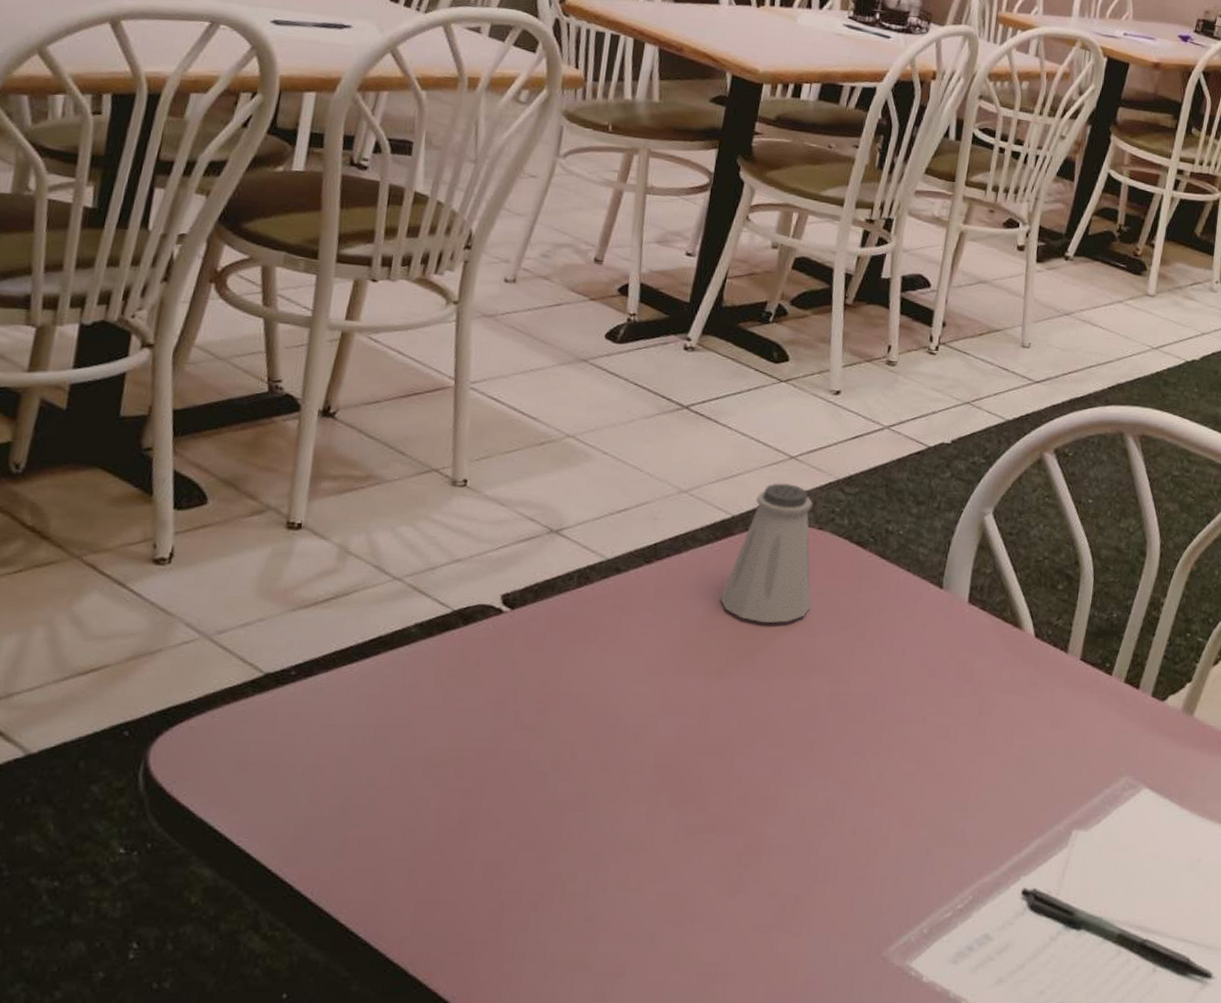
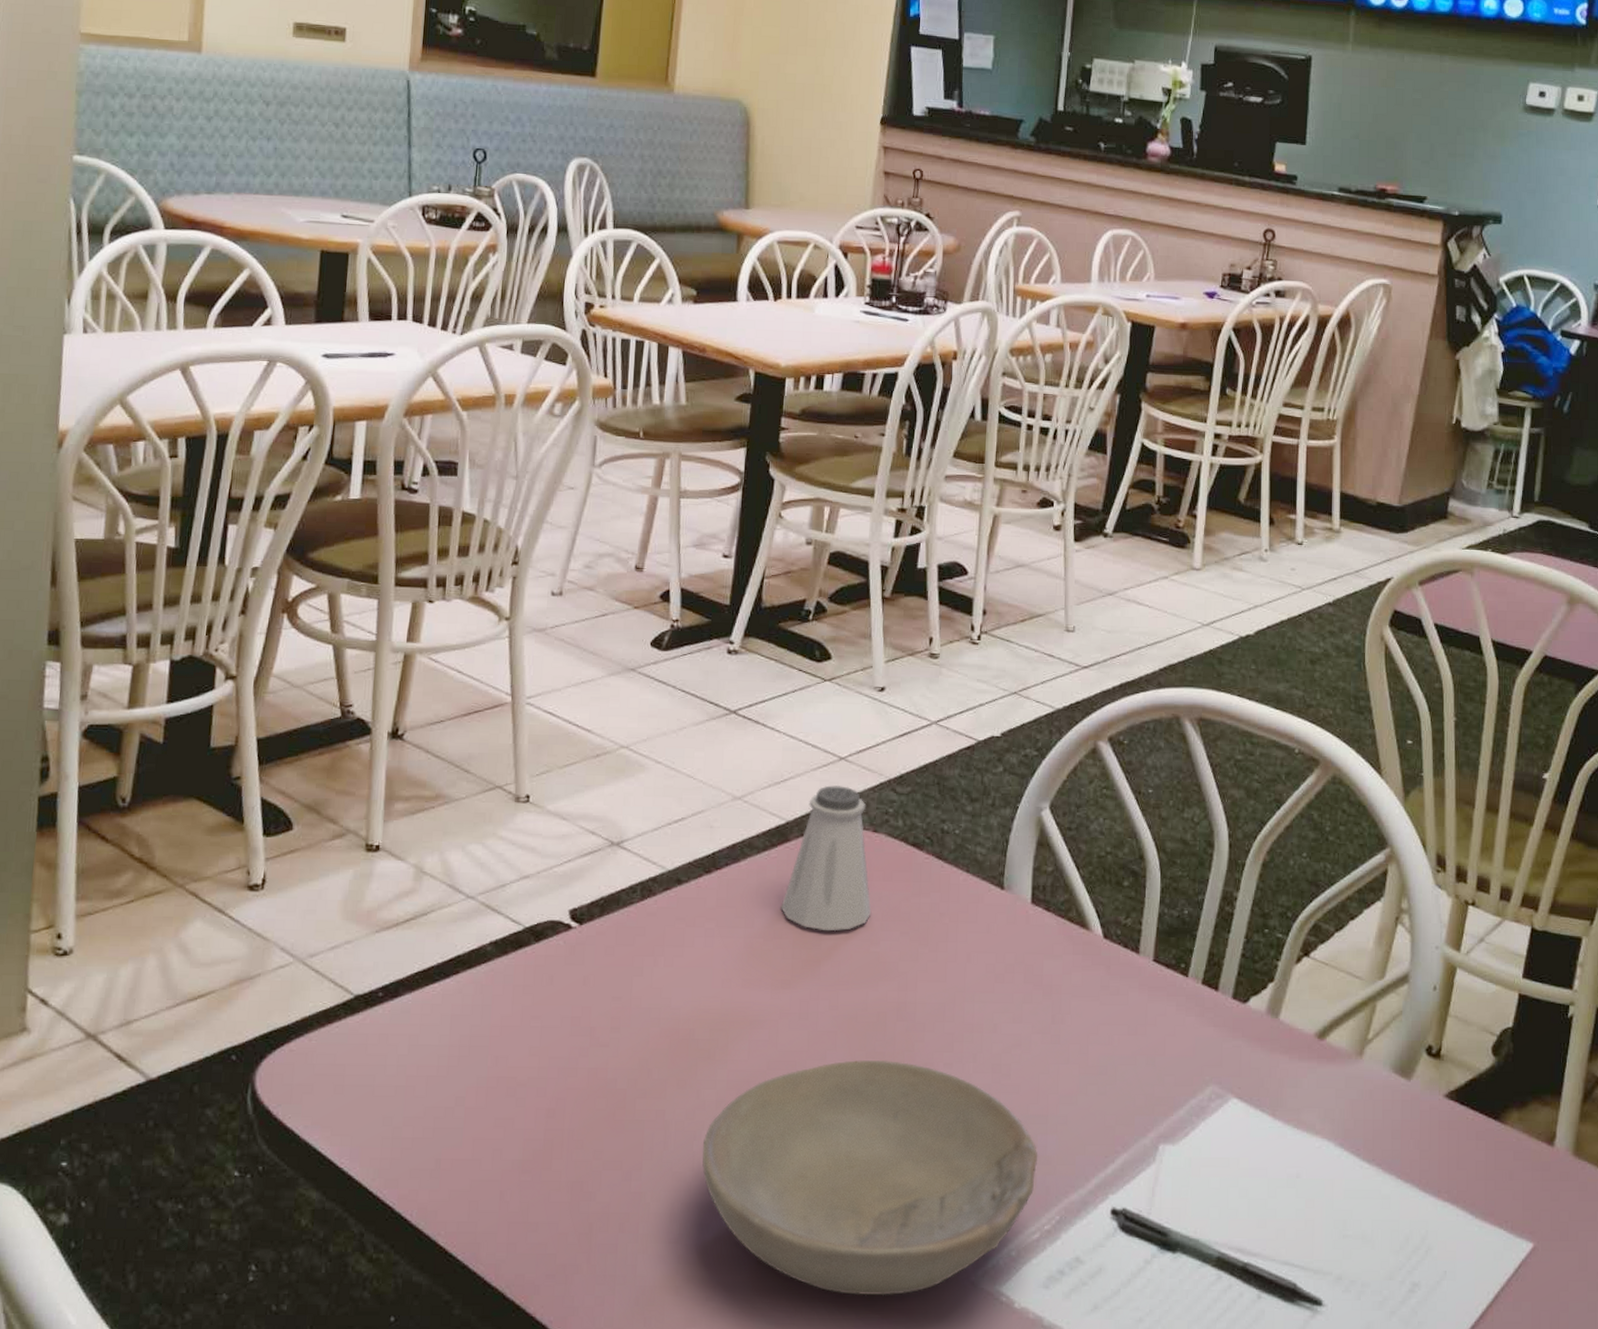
bowl: none [622,747,957,971] -> present [701,1059,1038,1296]

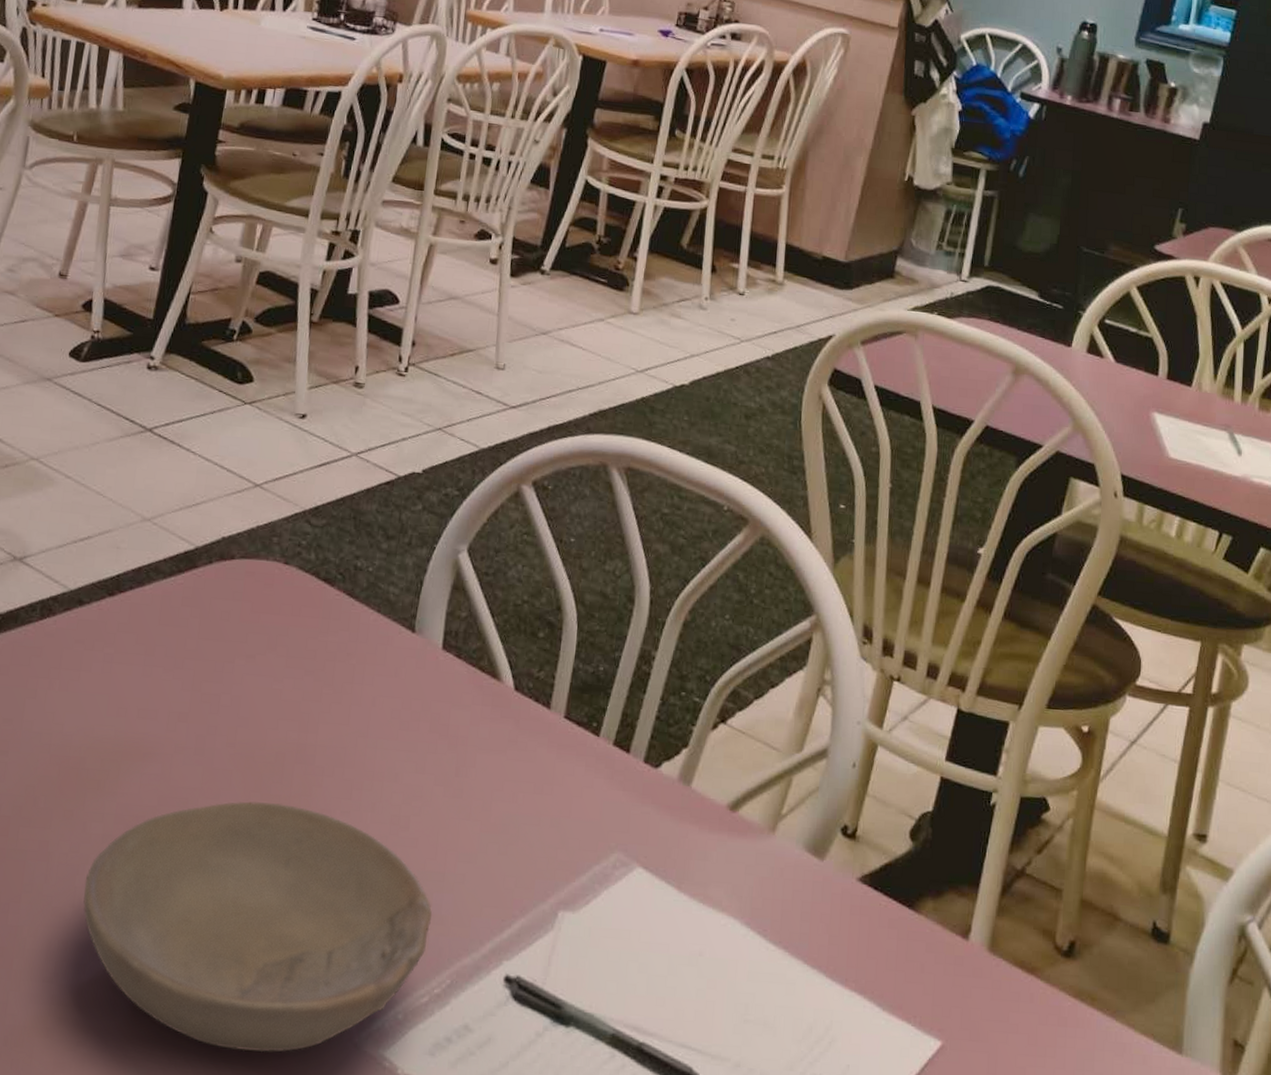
saltshaker: present [781,785,872,932] -> none [183,512,279,665]

